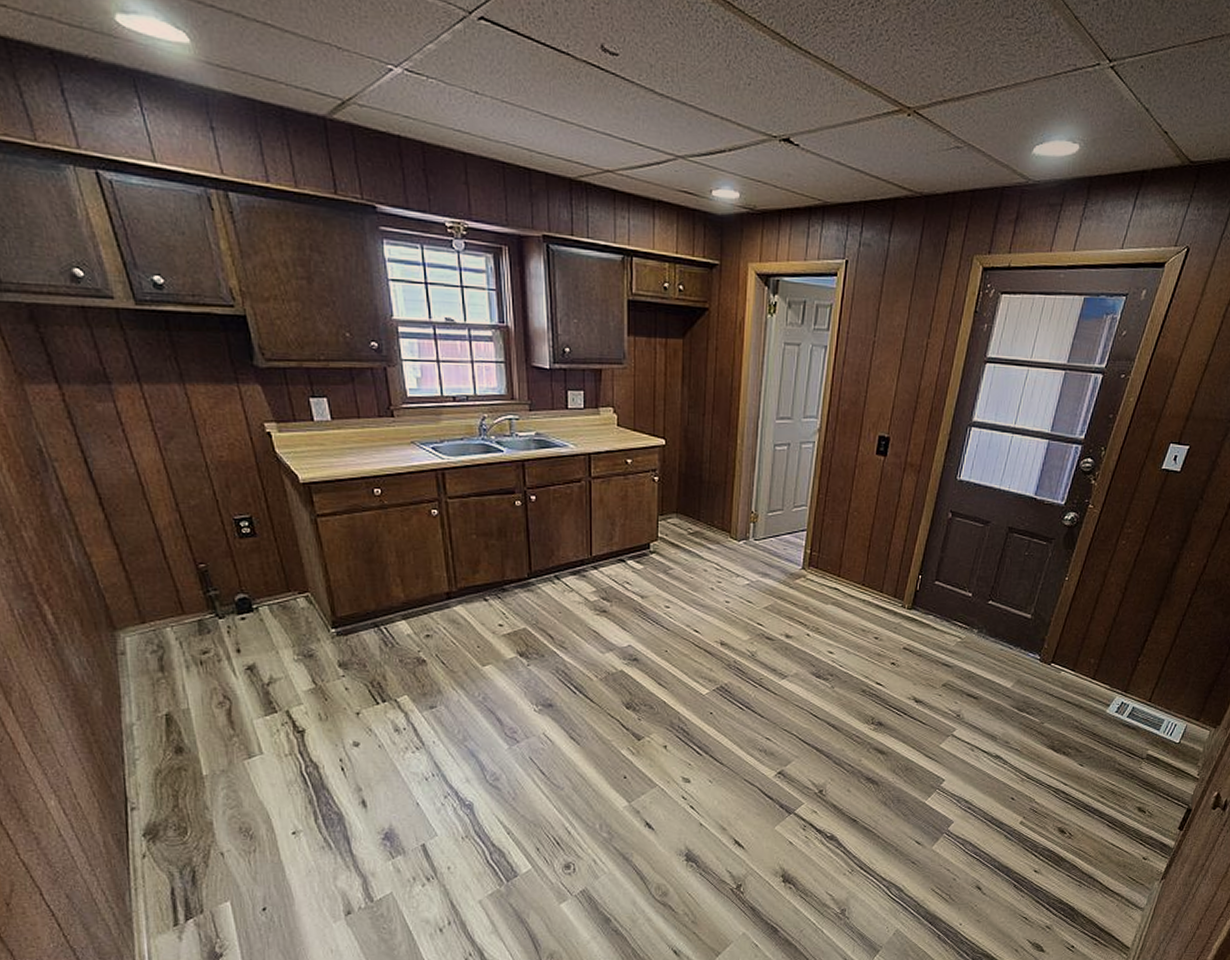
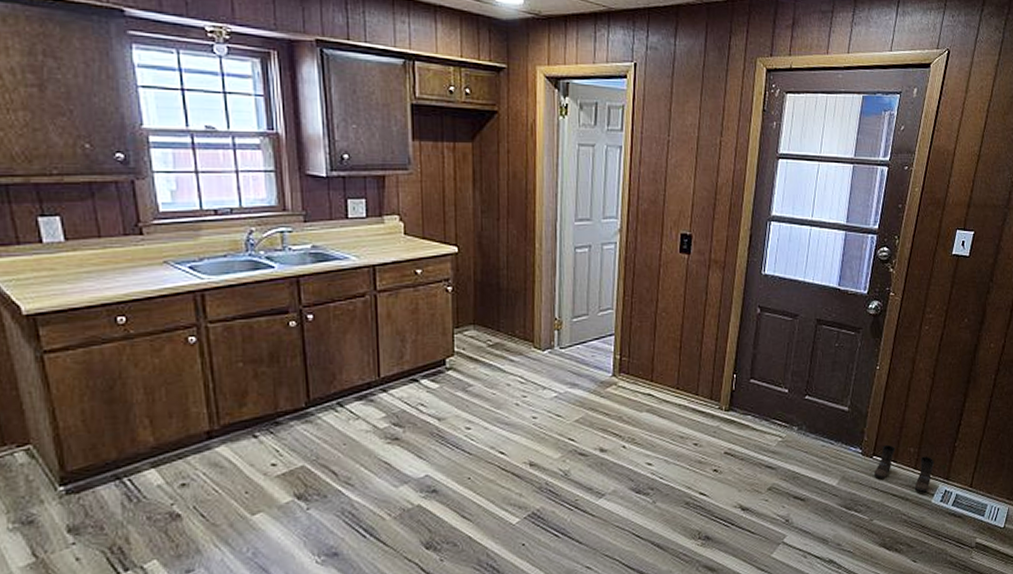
boots: none [1051,655,1115,703] -> present [874,445,935,493]

